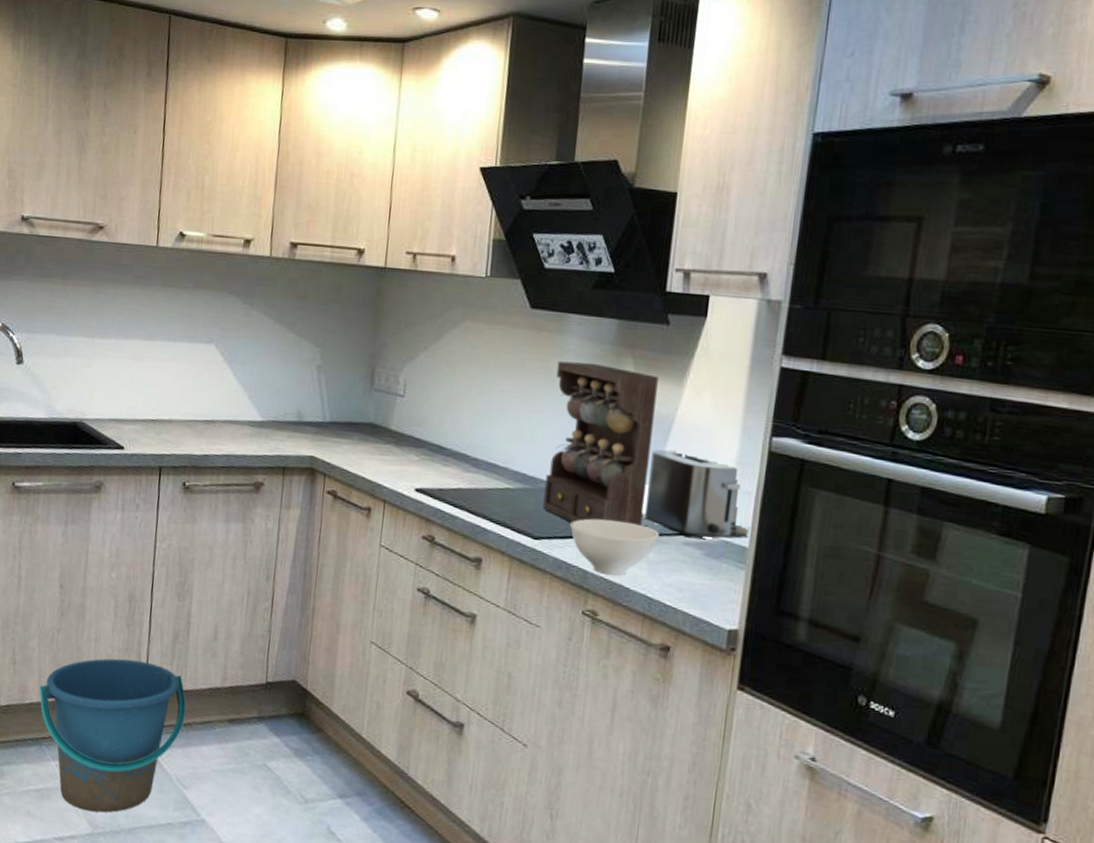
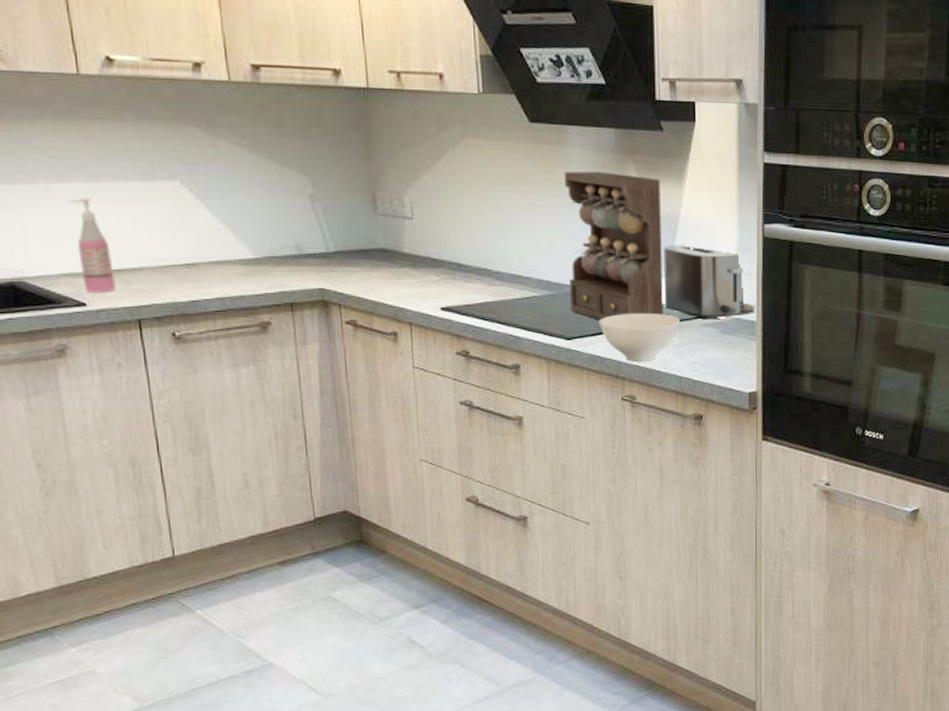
bucket: present [39,658,187,813] -> none [35,524,228,687]
soap dispenser: none [125,353,151,440] -> present [69,198,116,293]

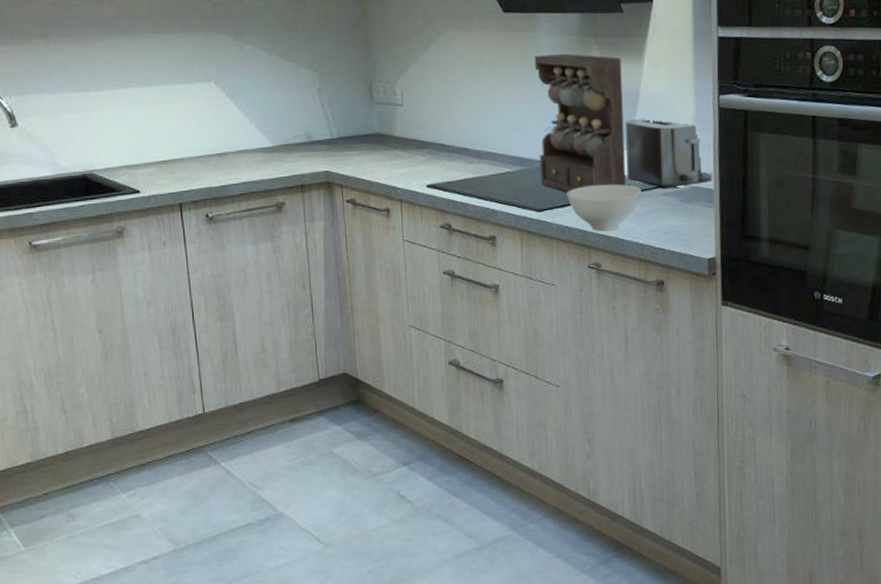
soap dispenser: present [69,198,116,293] -> none [129,100,163,182]

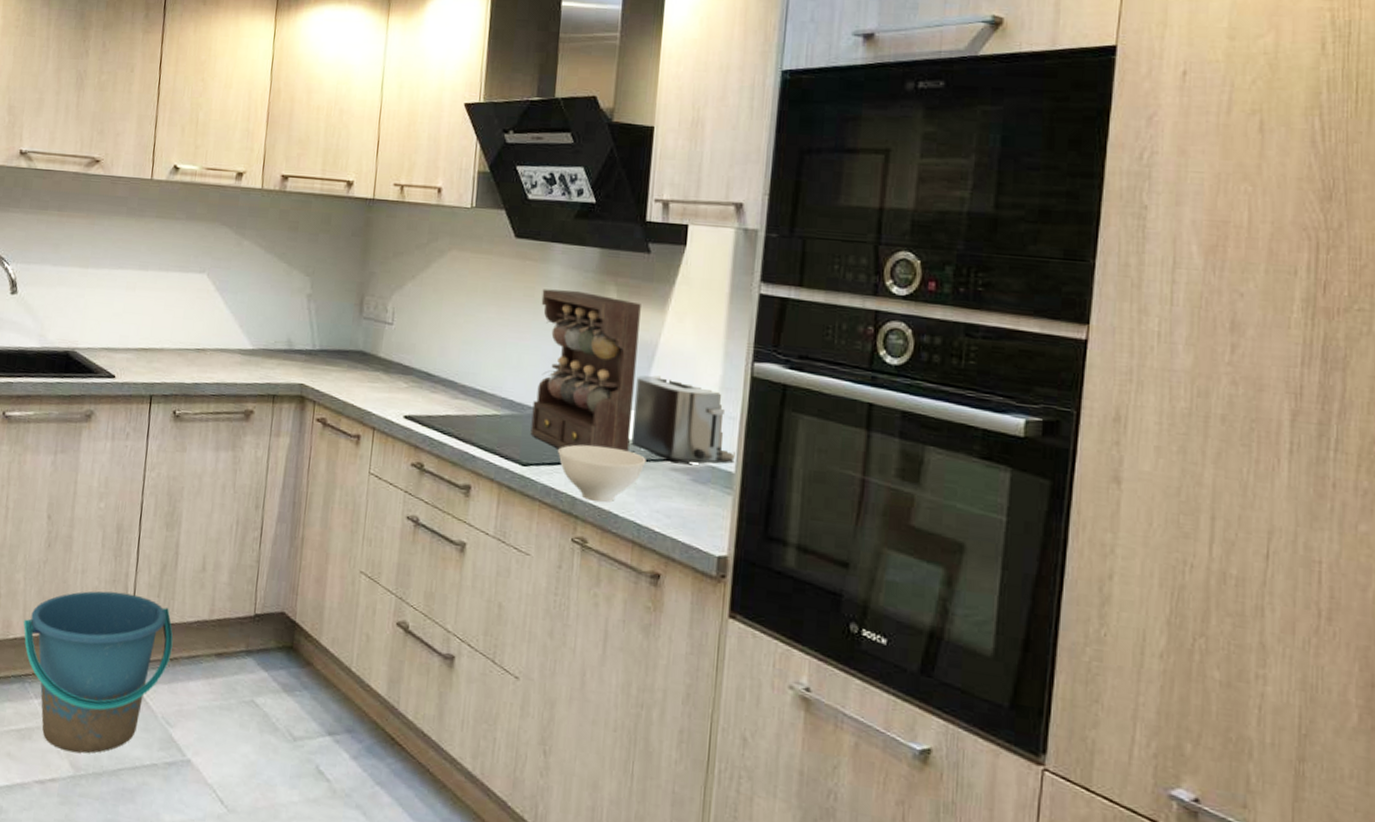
bucket: none [96,384,247,530] -> present [23,591,173,753]

